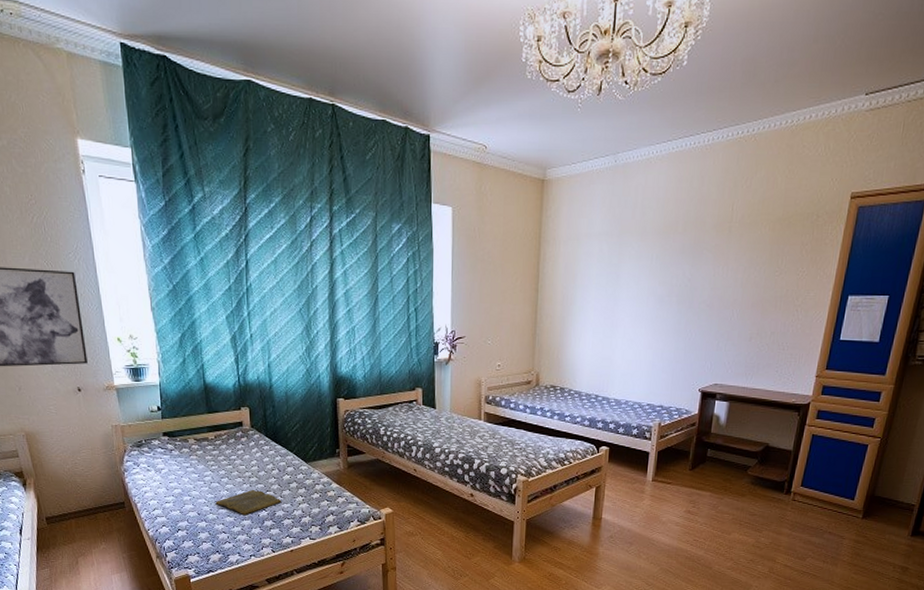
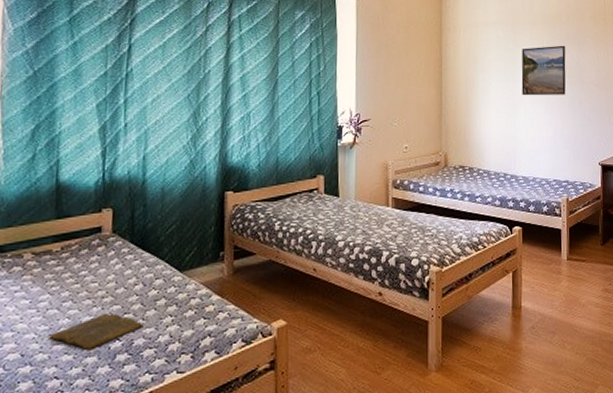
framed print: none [622,259,678,316] -> present [521,45,566,96]

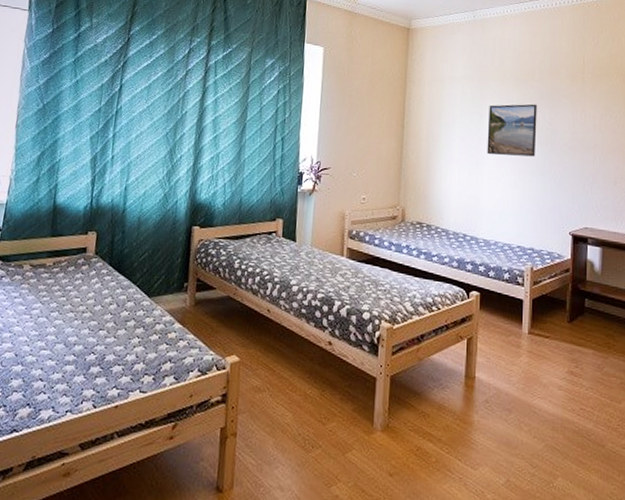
book: present [49,312,144,351] -> none [38,326,115,360]

